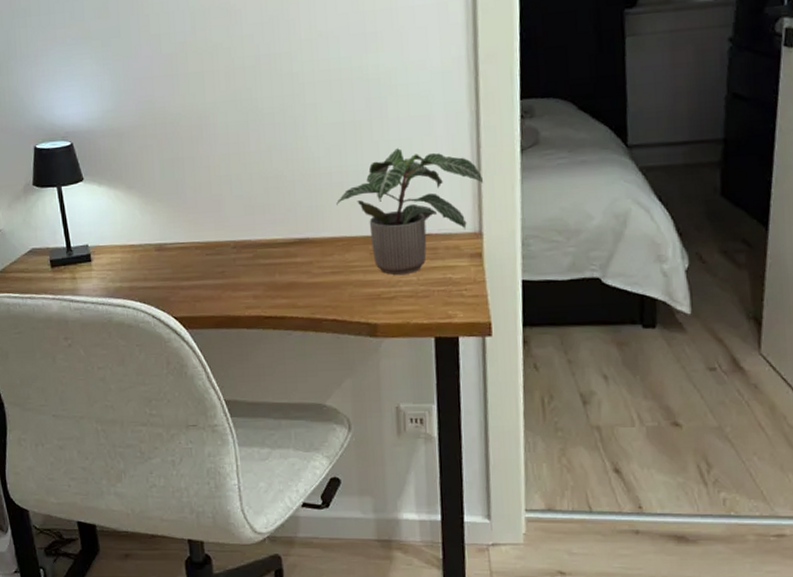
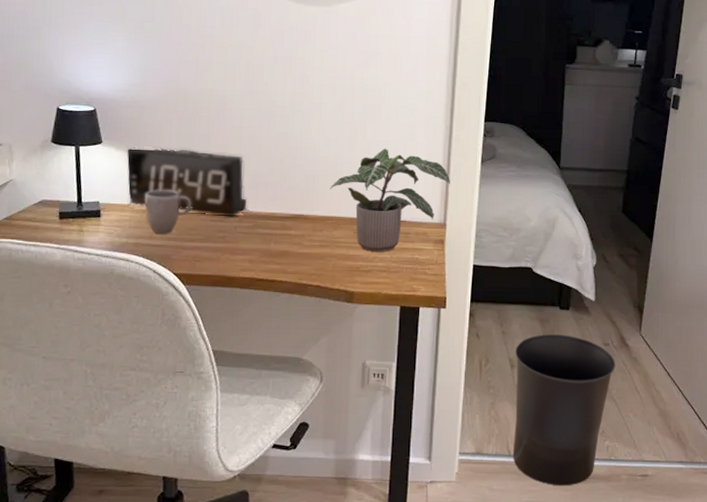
alarm clock: none [110,176,245,249] -> present [127,147,247,217]
mug: none [133,224,185,275] -> present [145,190,192,234]
waste bin: none [586,359,727,549] -> present [512,334,615,486]

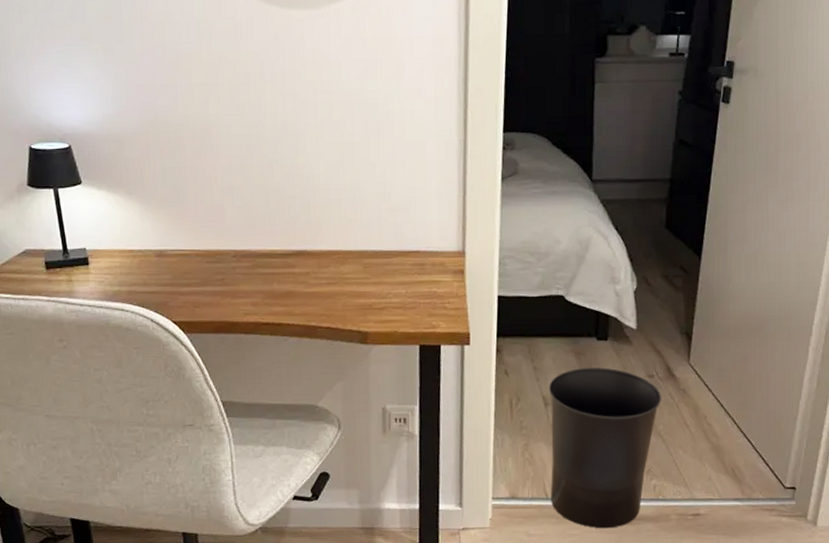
alarm clock: present [127,147,247,217] -> none [110,185,245,257]
mug: present [145,190,192,234] -> none [133,231,185,280]
potted plant: present [330,147,451,252] -> none [334,169,468,287]

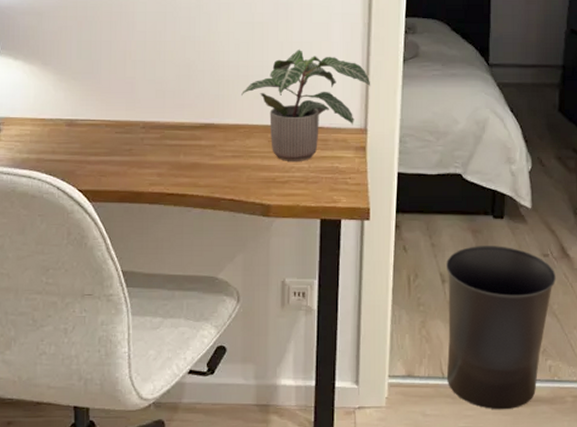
potted plant: none [334,169,468,287] -> present [241,48,371,161]

